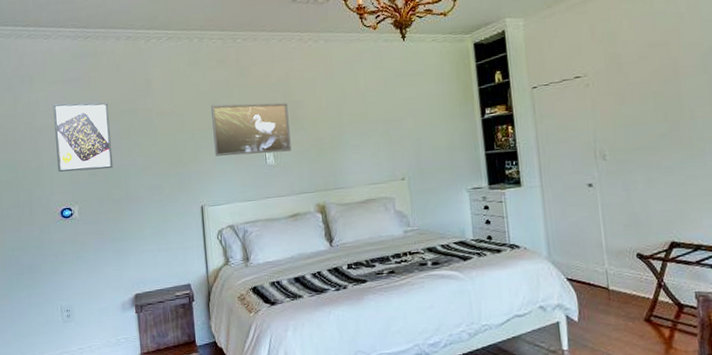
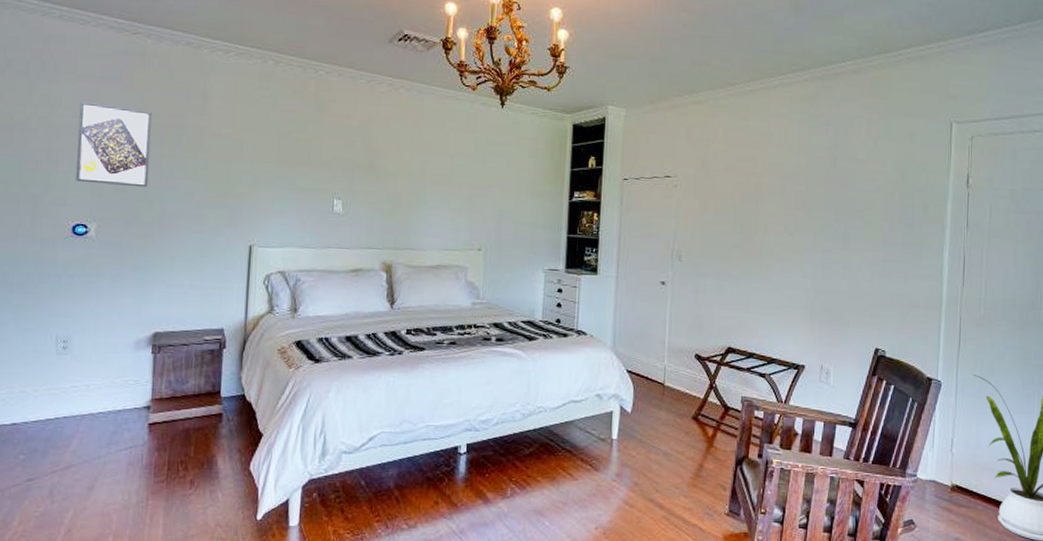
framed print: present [211,103,291,156] -> none [274,137,366,202]

